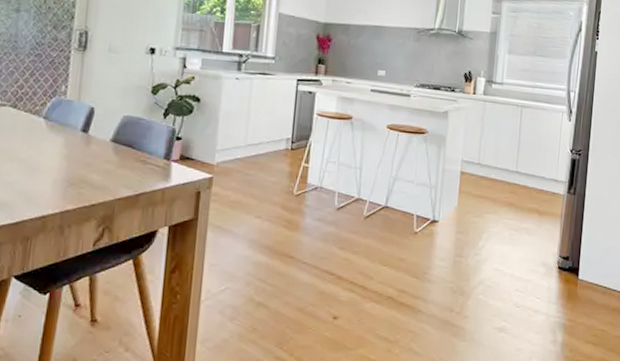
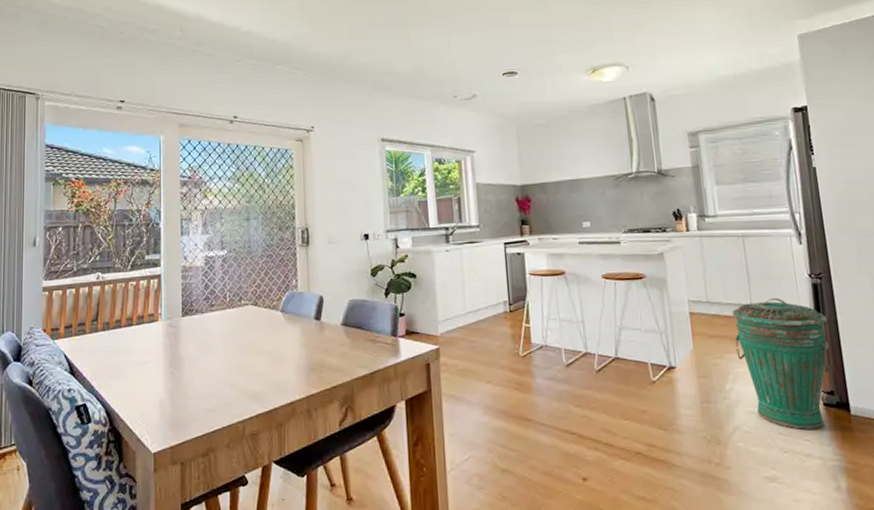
trash can: none [494,167,578,289] -> present [731,297,831,430]

